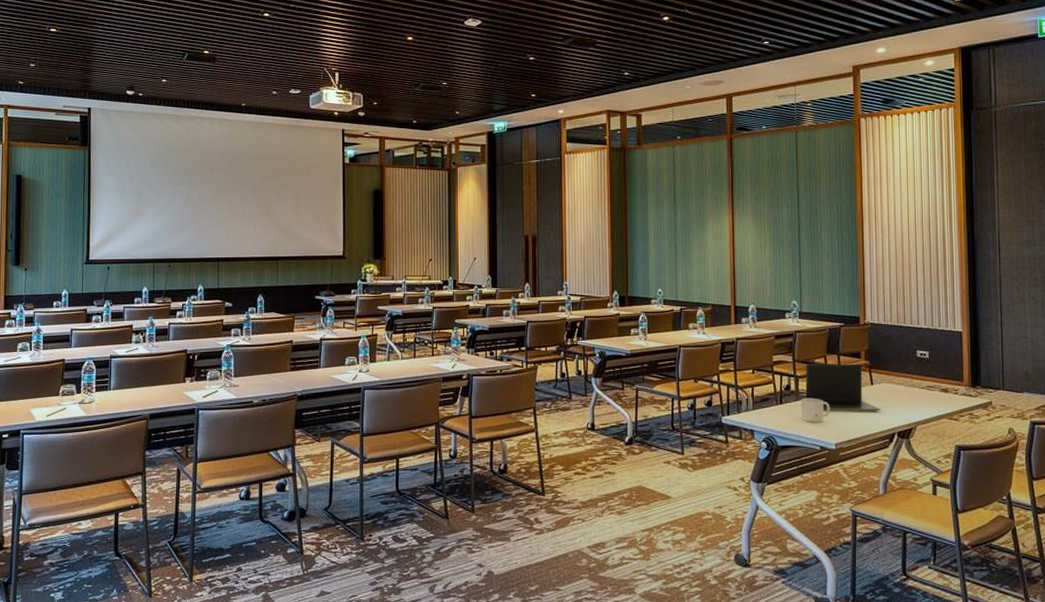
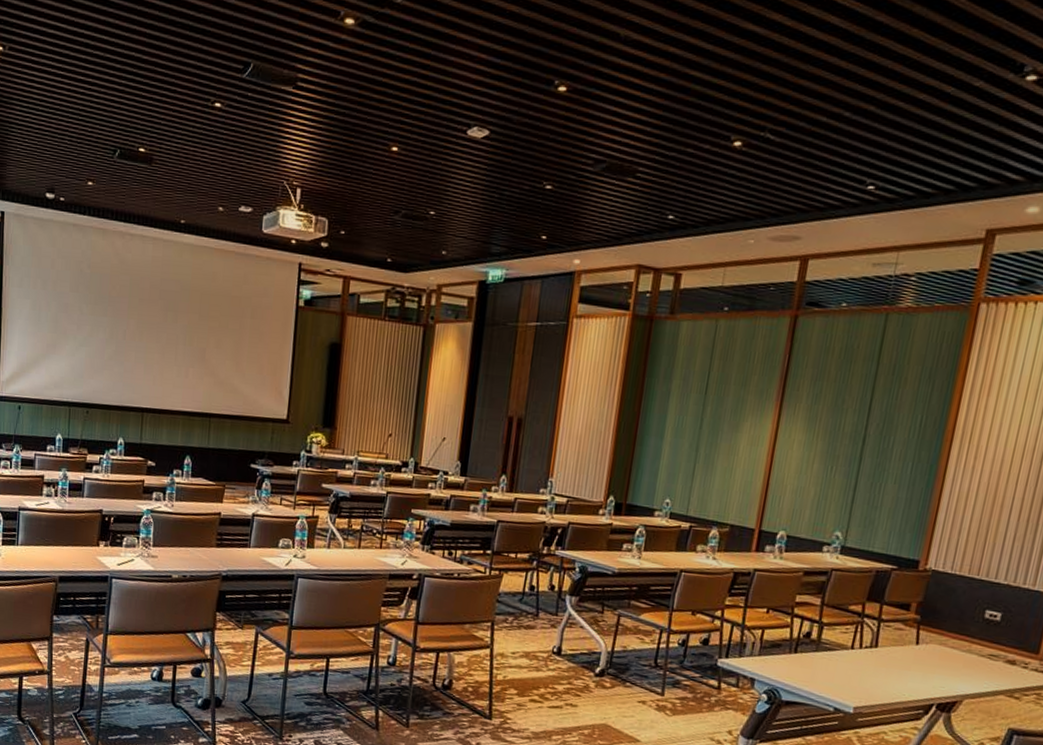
mug: present [801,398,830,422] -> none [818,649,858,681]
laptop computer: present [805,363,881,411] -> none [828,608,922,677]

